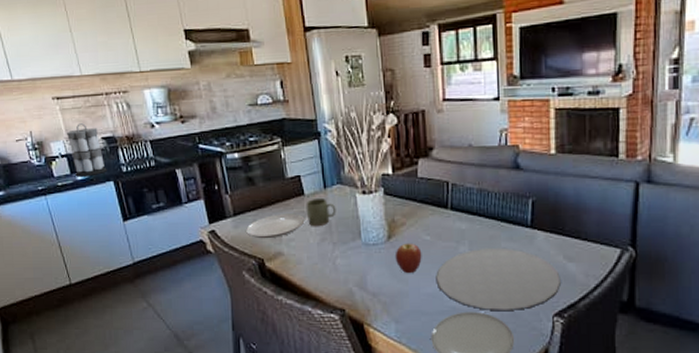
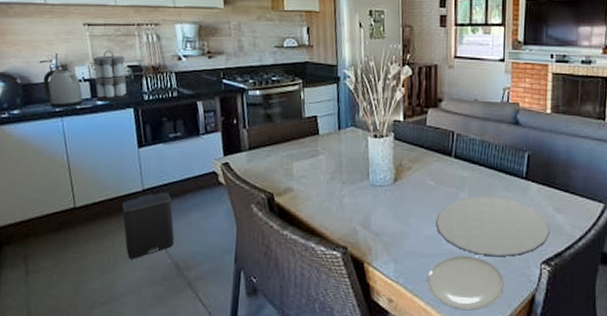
kettle: none [22,145,62,186] -> present [43,68,83,108]
pedal bin: none [116,263,170,331] -> present [122,192,174,259]
plate: present [246,213,305,239] -> none [259,151,317,174]
mug: present [306,197,336,226] -> none [319,138,348,165]
fruit: present [395,243,422,273] -> none [399,186,425,215]

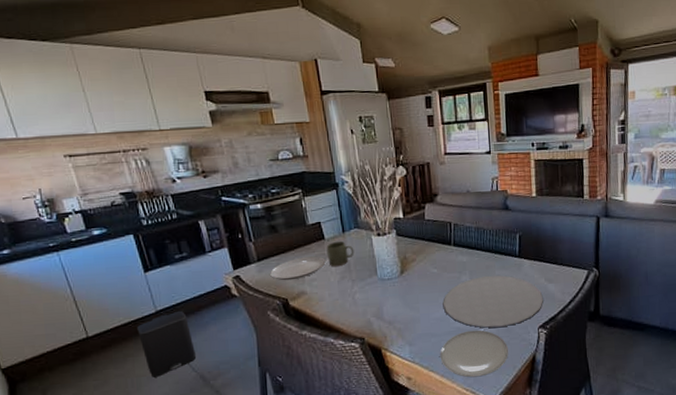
kettle: present [43,68,83,108] -> none [29,202,77,243]
spice rack: present [93,50,129,102] -> none [81,180,126,232]
plate: none [259,151,317,174] -> present [270,256,326,281]
mug: none [319,138,348,165] -> present [326,240,355,266]

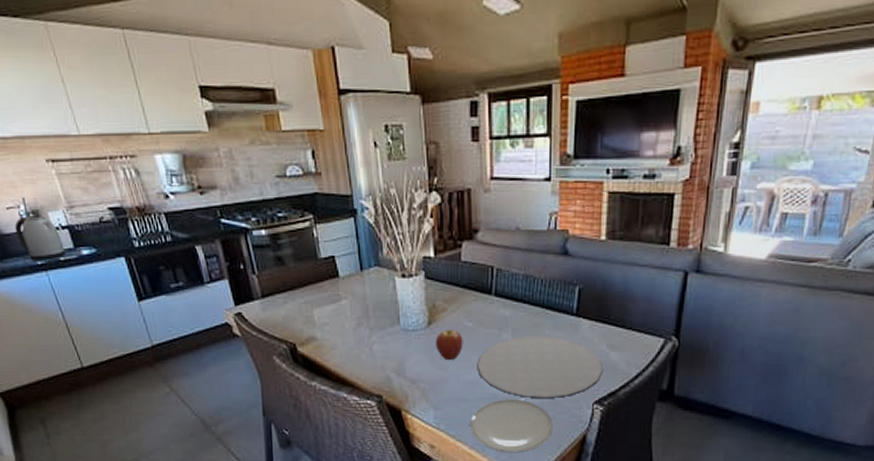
kettle: none [29,202,77,243] -> present [14,214,65,261]
pedal bin: present [137,310,196,377] -> none [133,347,195,417]
plate: present [270,256,326,281] -> none [276,296,340,323]
mug: present [326,240,355,266] -> none [341,280,374,310]
fruit: none [407,275,431,302] -> present [435,329,463,360]

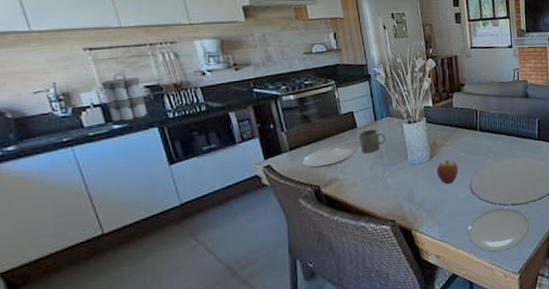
kettle: present [14,214,65,261] -> none [41,96,95,138]
spice rack: none [67,191,117,251] -> present [101,73,151,126]
plate: none [276,296,340,323] -> present [302,144,358,168]
mug: none [341,280,374,310] -> present [358,128,386,153]

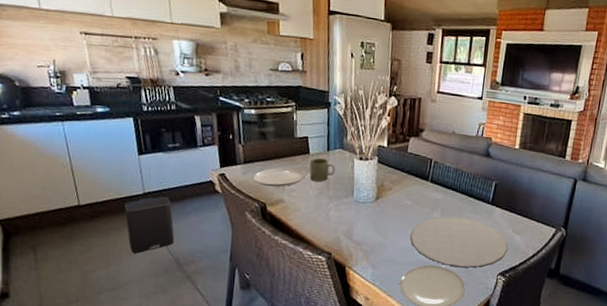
spice rack: present [101,73,151,126] -> none [91,60,128,111]
pedal bin: none [159,202,222,272] -> present [124,196,174,254]
fruit: present [436,159,458,184] -> none [379,204,402,229]

